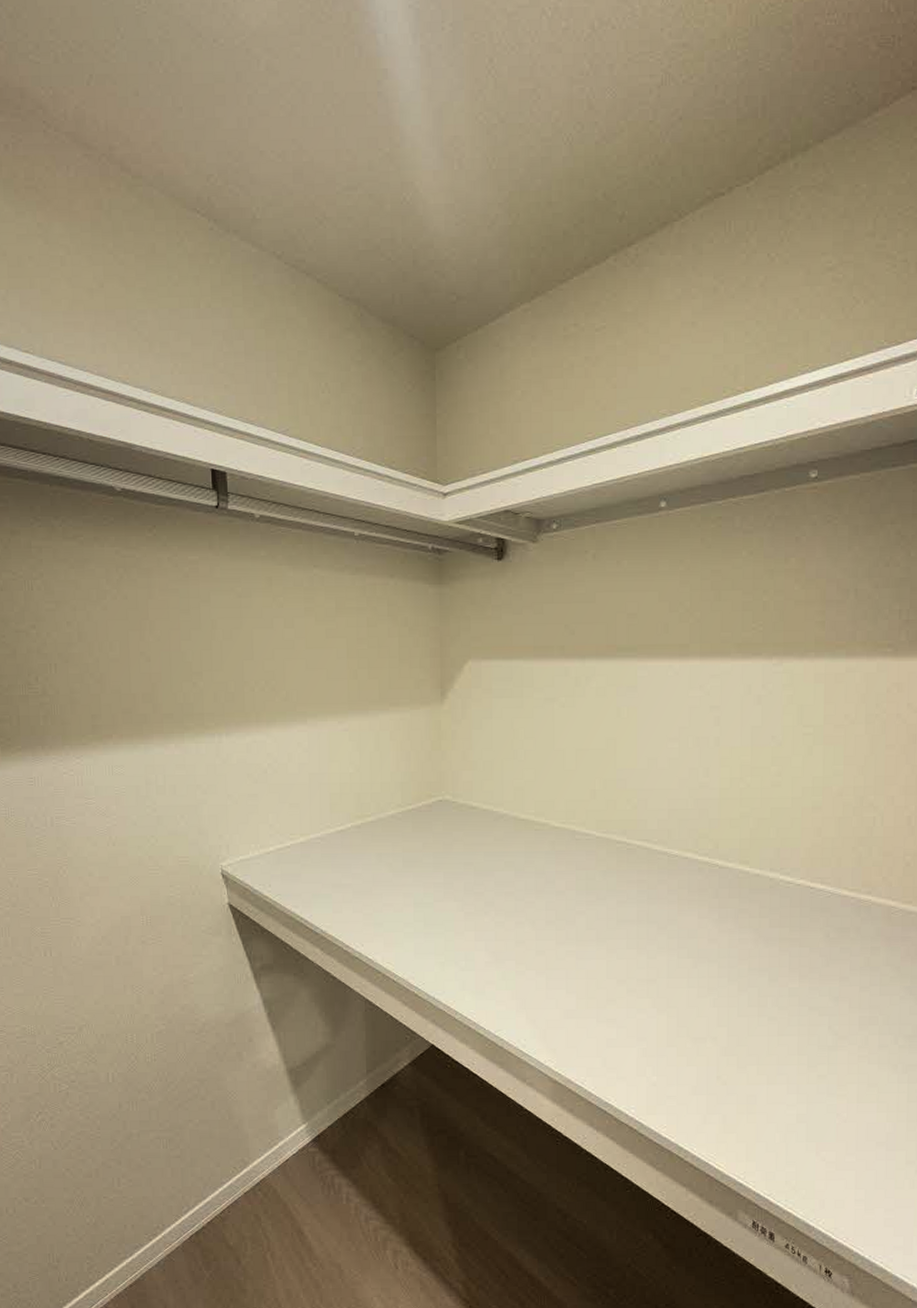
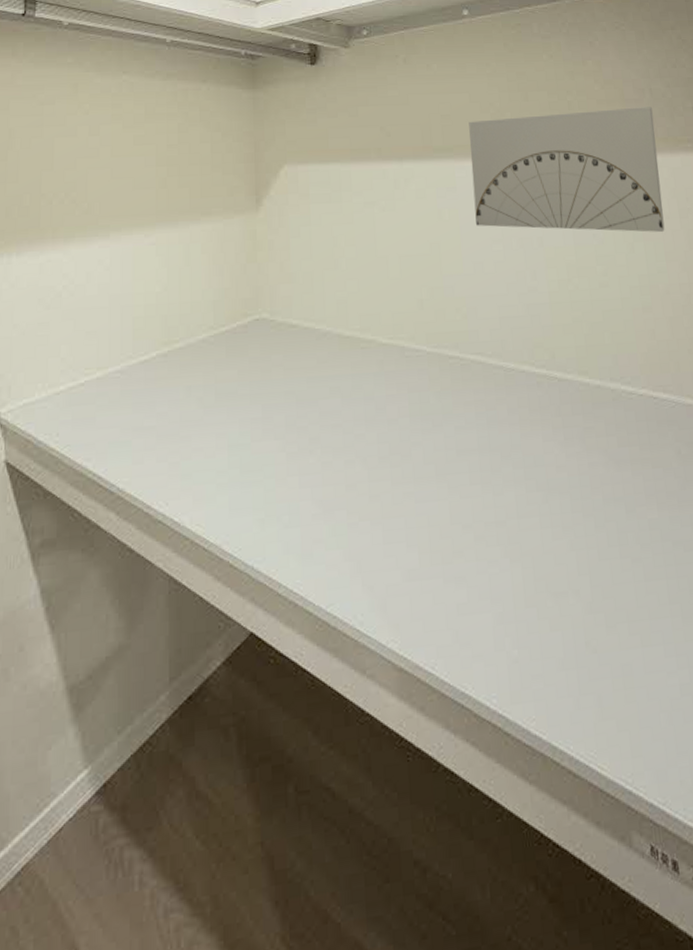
wall art: none [654,608,854,737] -> present [469,107,665,233]

